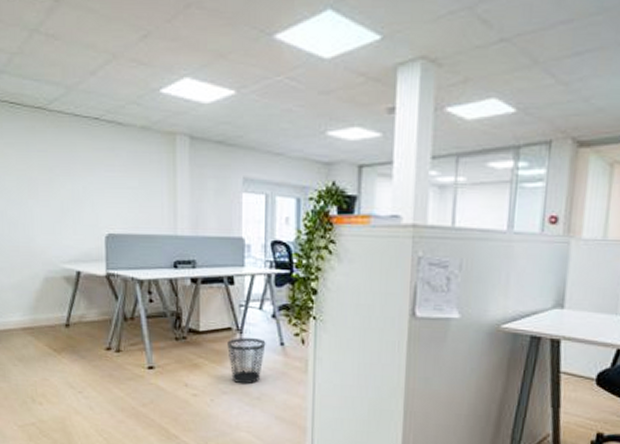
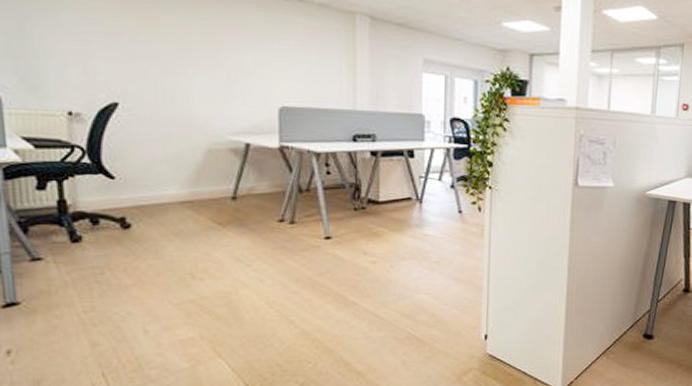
wastebasket: present [227,338,266,385] -> none [407,207,445,250]

